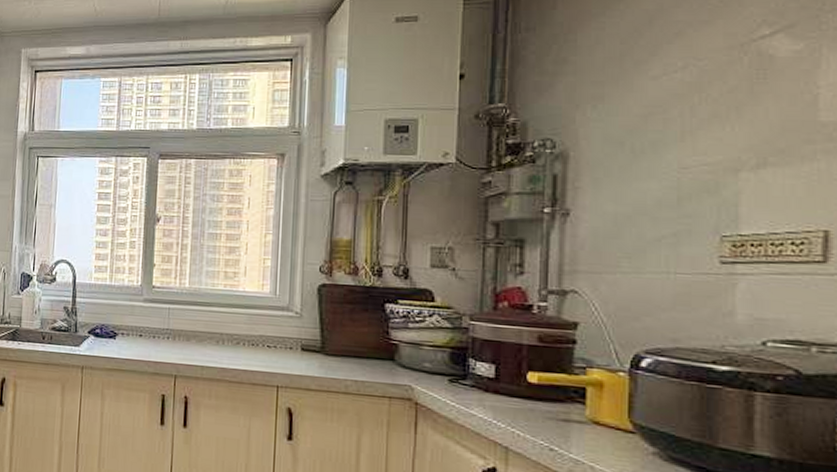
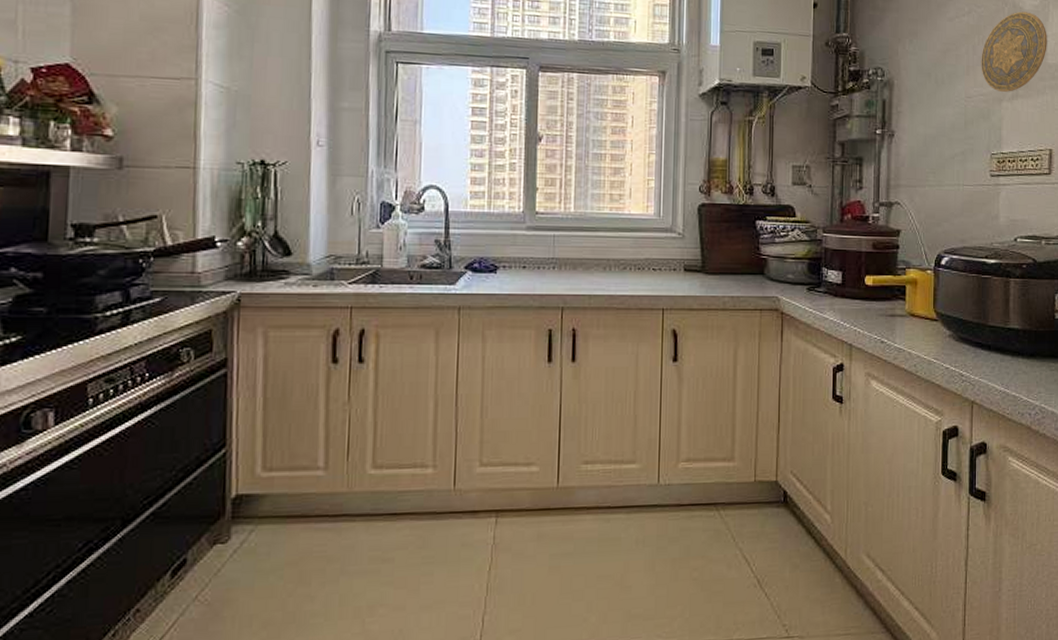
decorative plate: none [704,60,819,160] -> present [981,11,1047,92]

